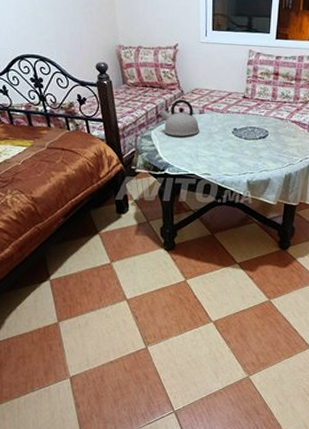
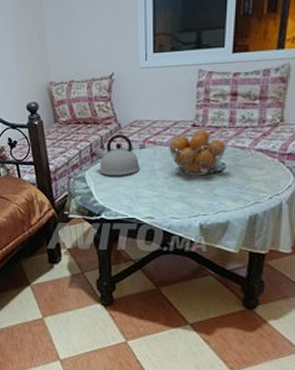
fruit basket: none [223,101,271,140] -> present [168,129,228,176]

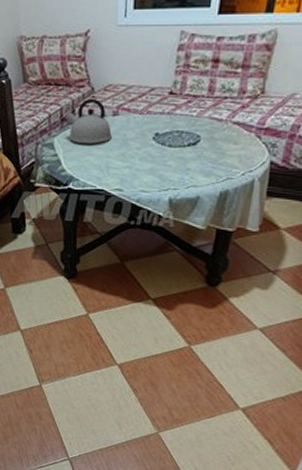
fruit basket: present [168,129,228,176] -> none [142,98,205,148]

